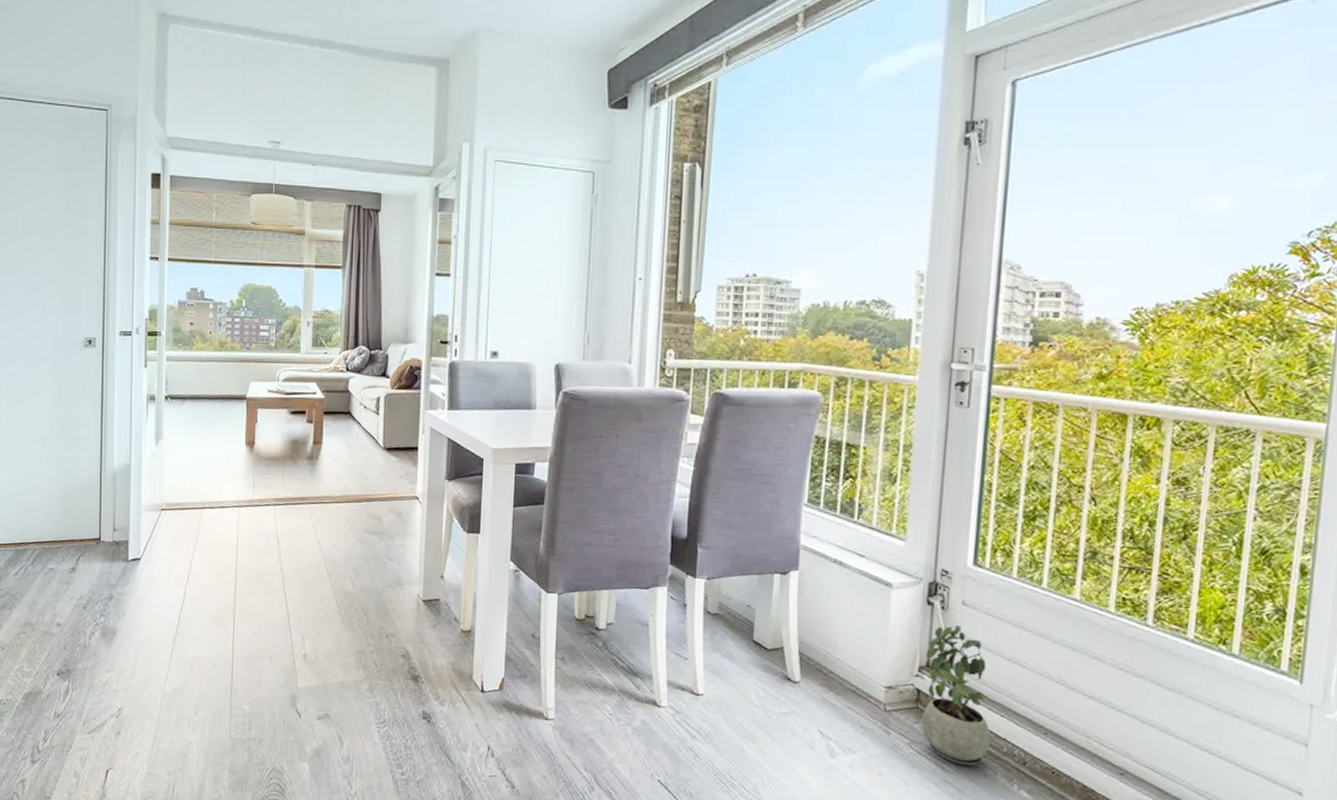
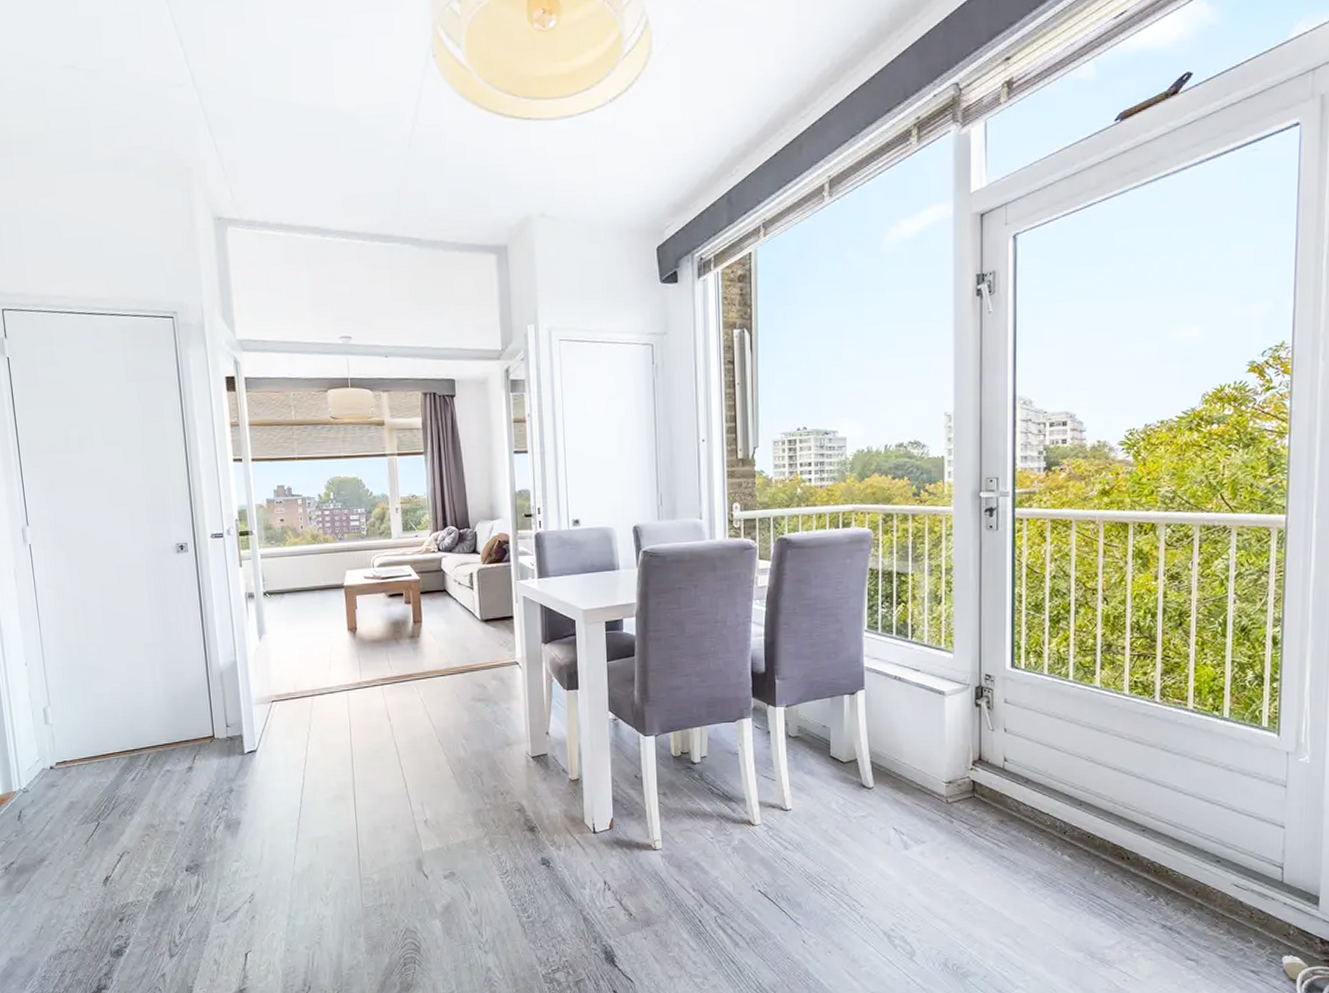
potted plant: present [922,626,991,766] -> none [977,722,1036,842]

